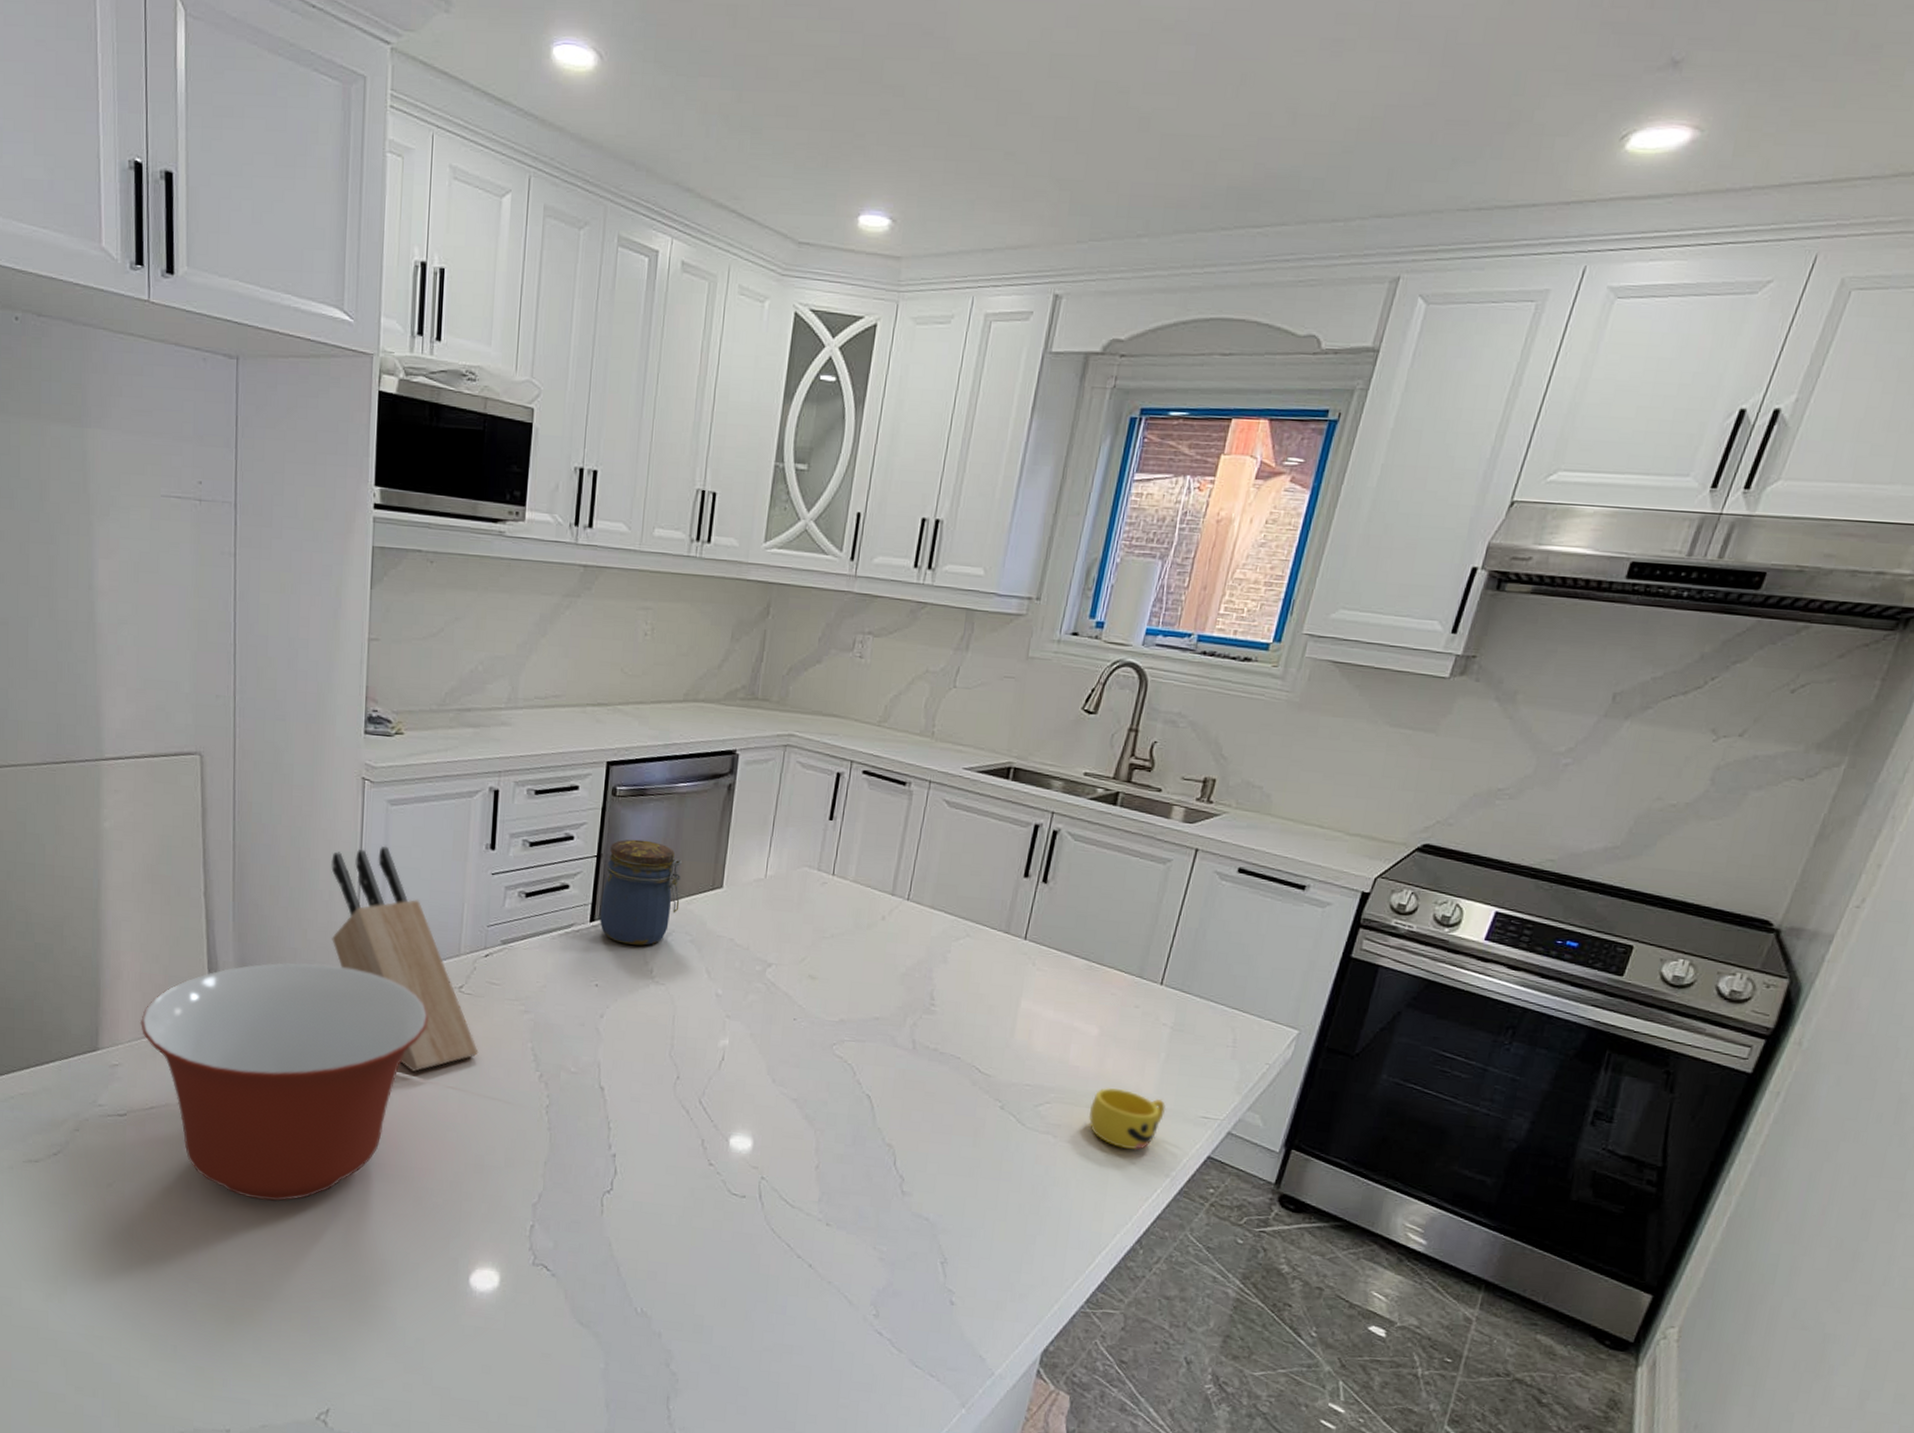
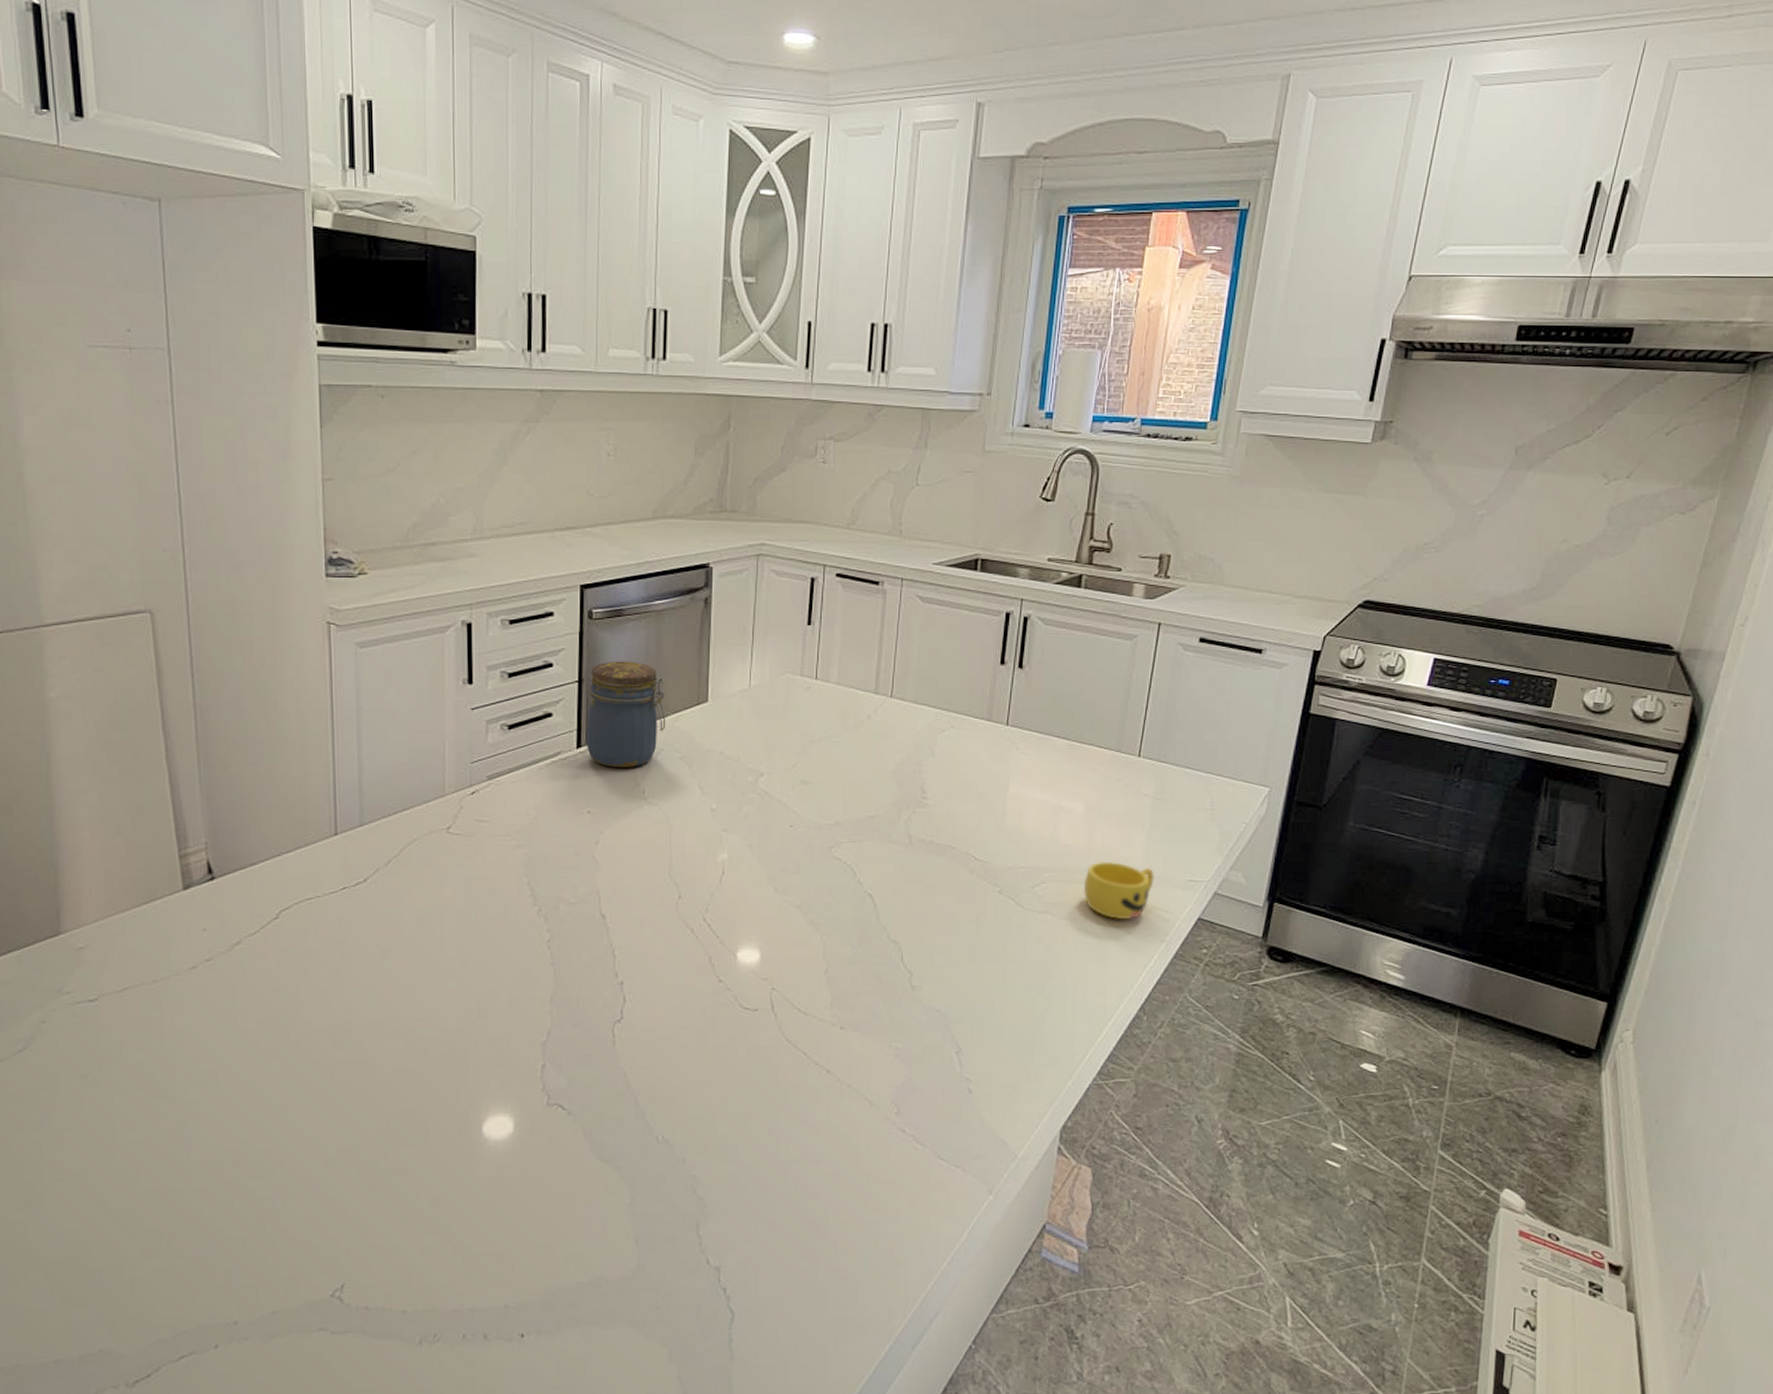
mixing bowl: present [139,962,429,1201] -> none [105,819,418,1073]
knife block: present [331,845,479,1072] -> none [301,690,473,920]

